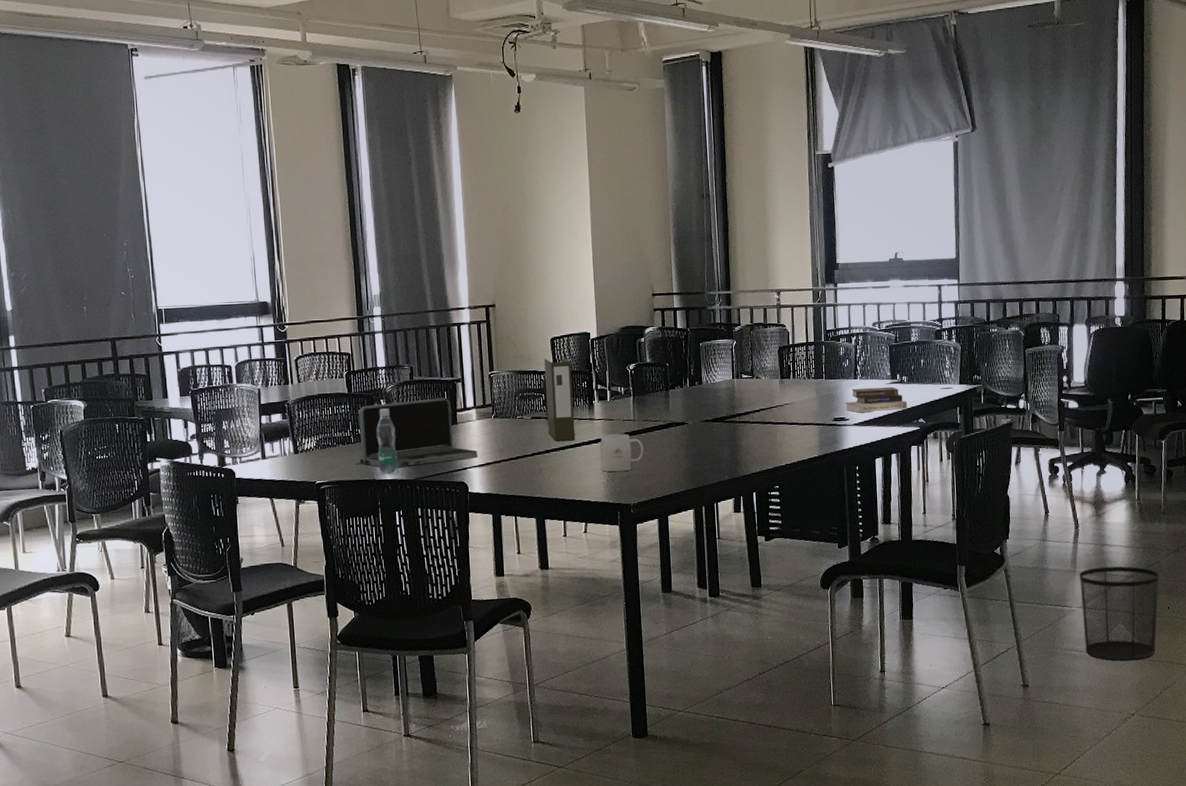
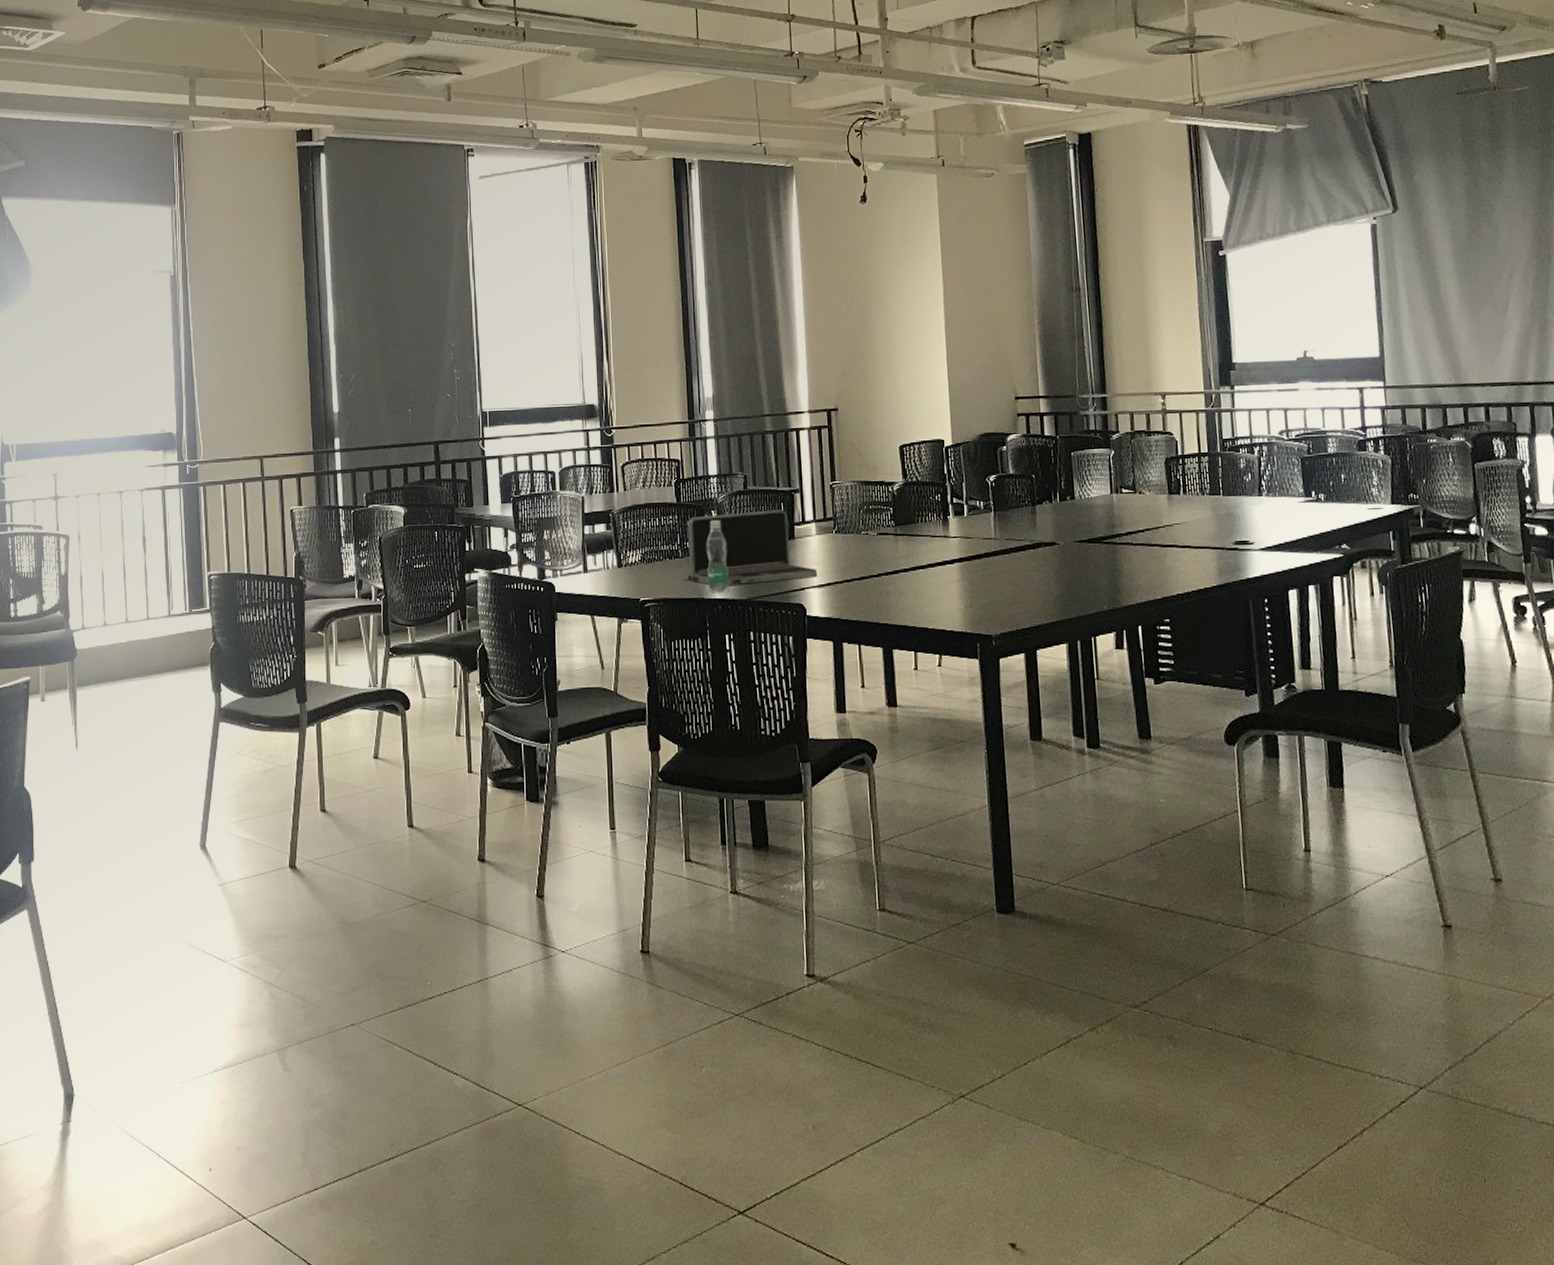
binder: present [544,357,576,441] -> none [892,467,928,561]
mug: present [600,434,644,473] -> none [956,554,1007,598]
books: present [845,386,907,413] -> none [1248,505,1327,536]

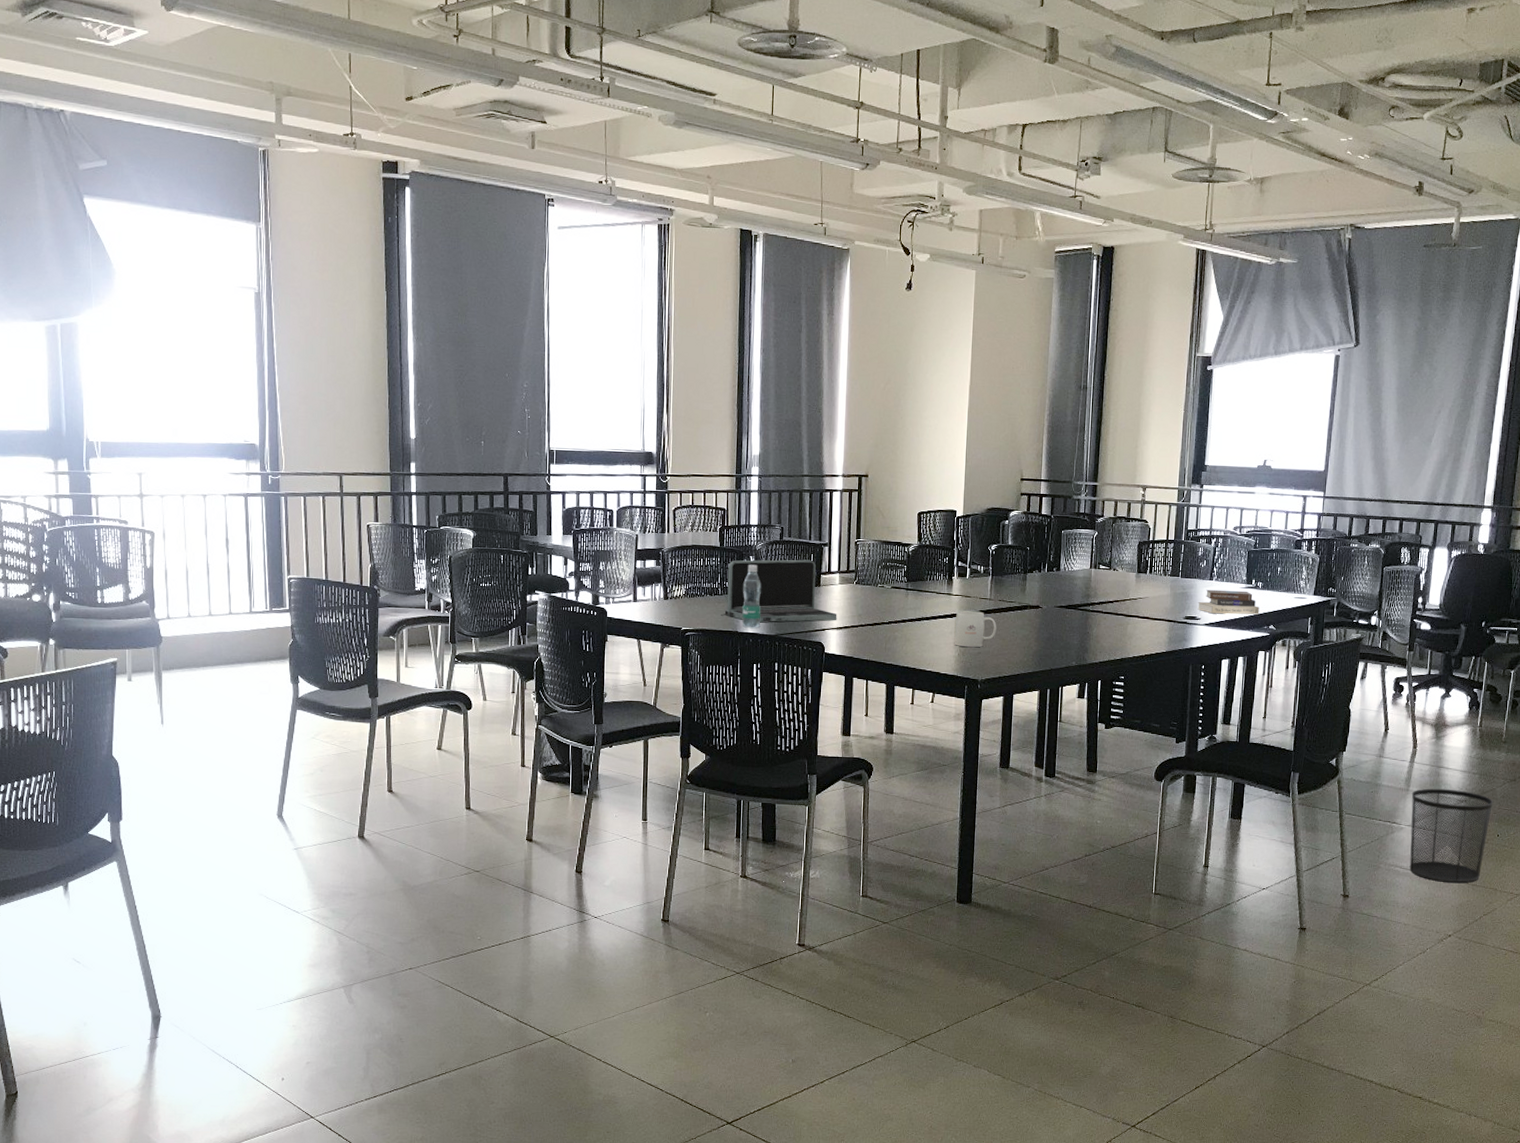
mug: none [956,554,1007,598] -> present [954,610,997,648]
books: none [1248,505,1327,536] -> present [1197,589,1260,615]

